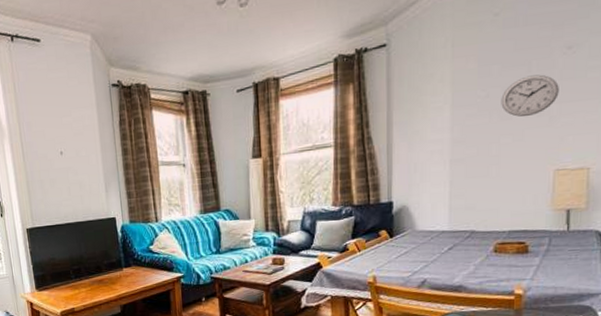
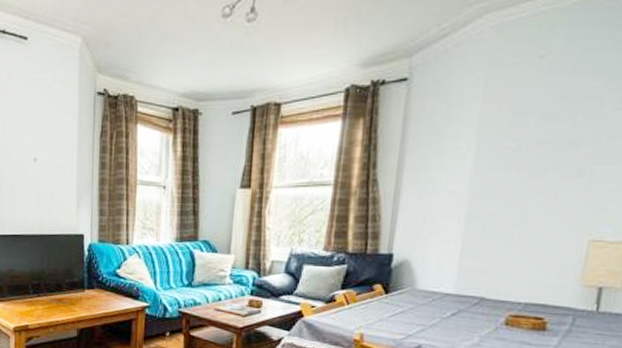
wall clock: present [501,74,559,117] -> none [534,130,607,177]

